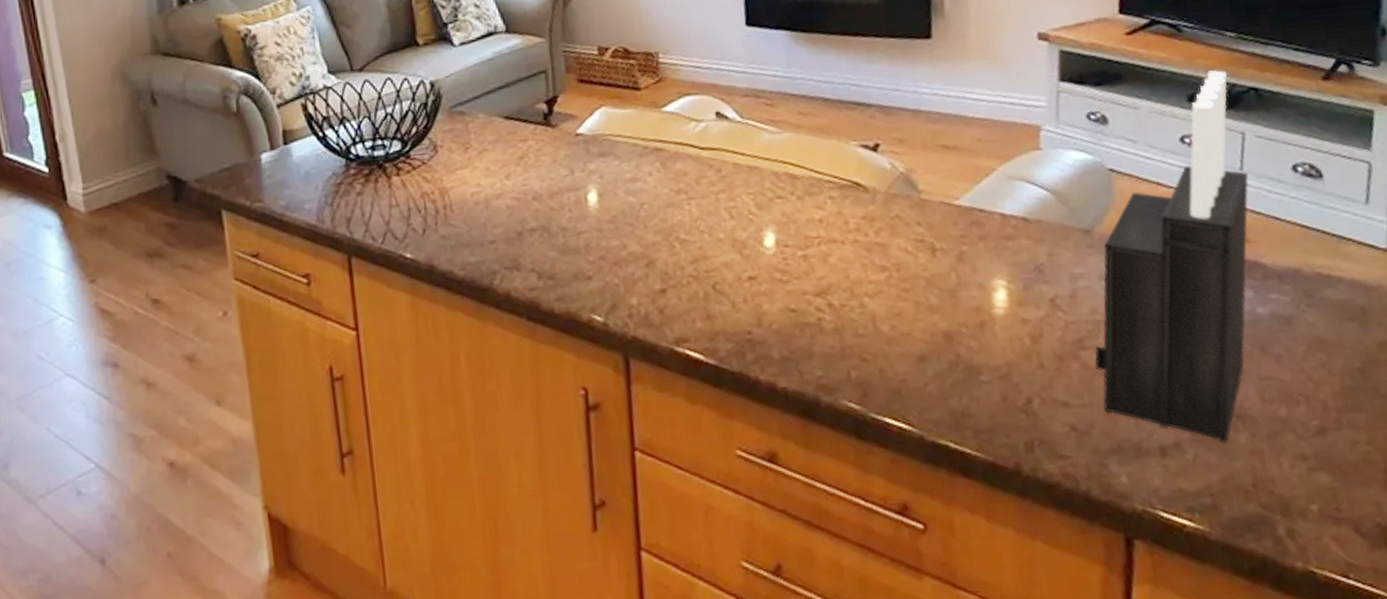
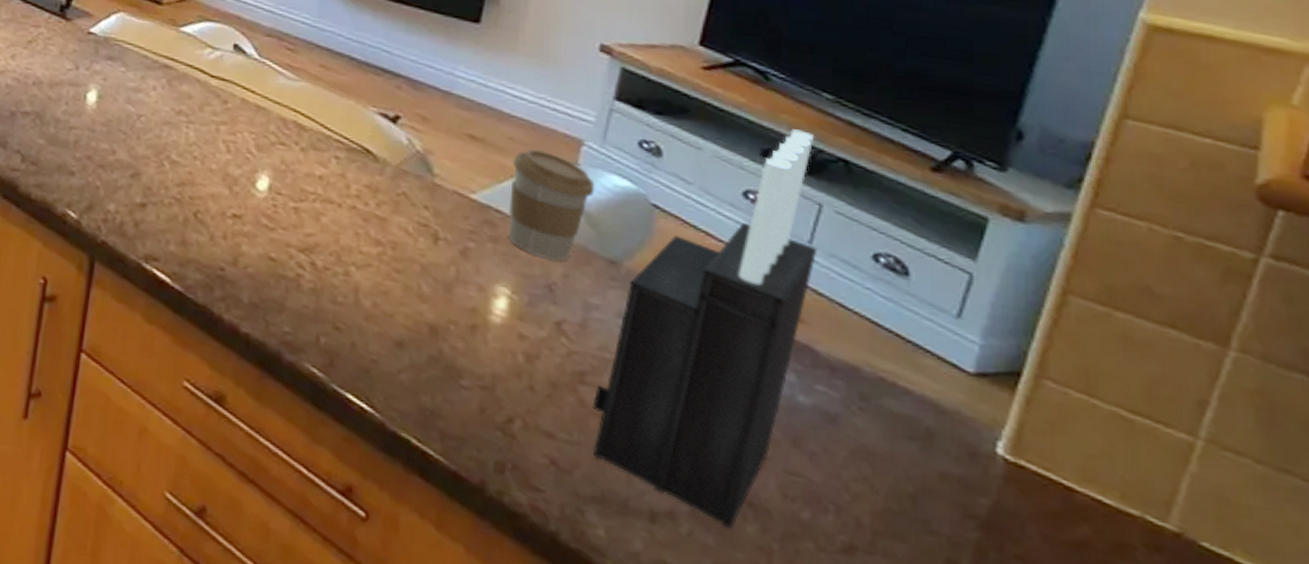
coffee cup: none [985,143,1060,244] -> present [508,149,595,261]

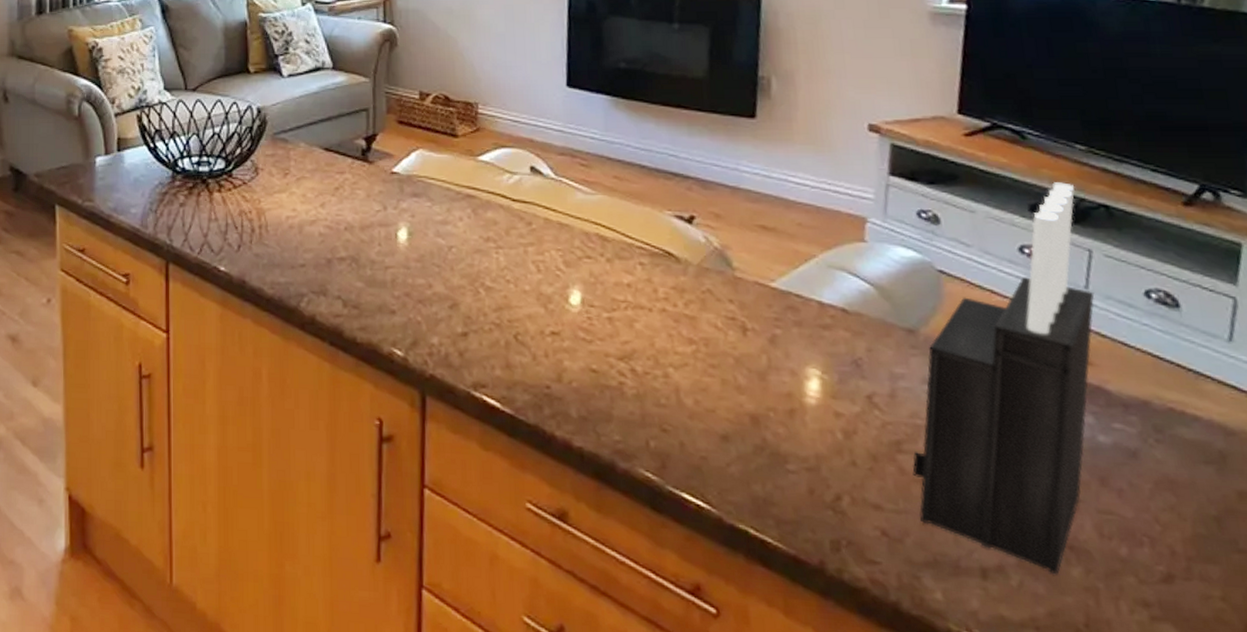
coffee cup: present [508,149,595,261] -> none [805,231,884,337]

